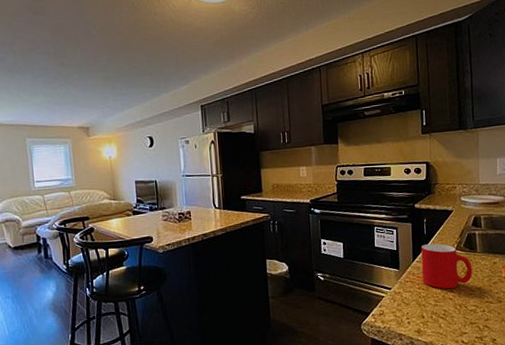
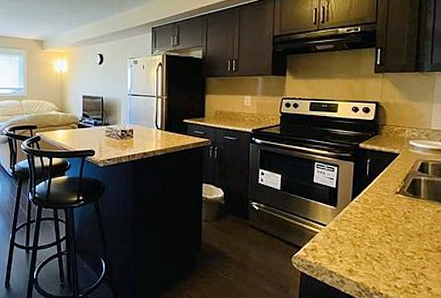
cup: present [421,243,473,290] -> none [359,184,414,233]

